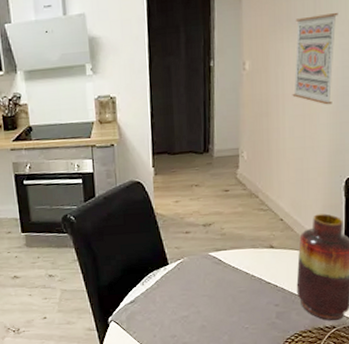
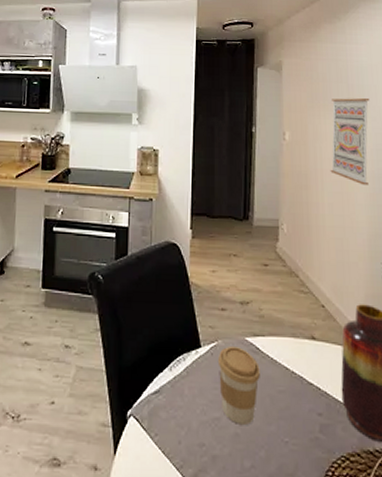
coffee cup: none [184,260,223,319] -> present [217,345,260,425]

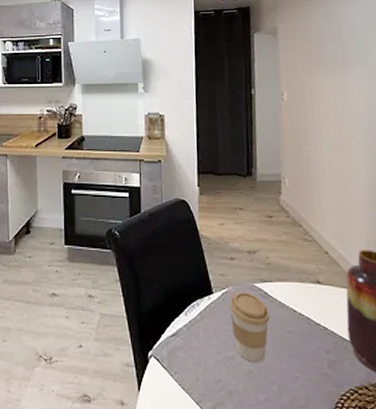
wall art: present [330,98,370,186] -> none [327,57,366,139]

